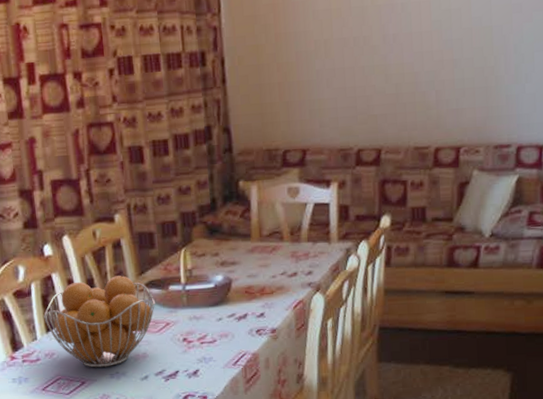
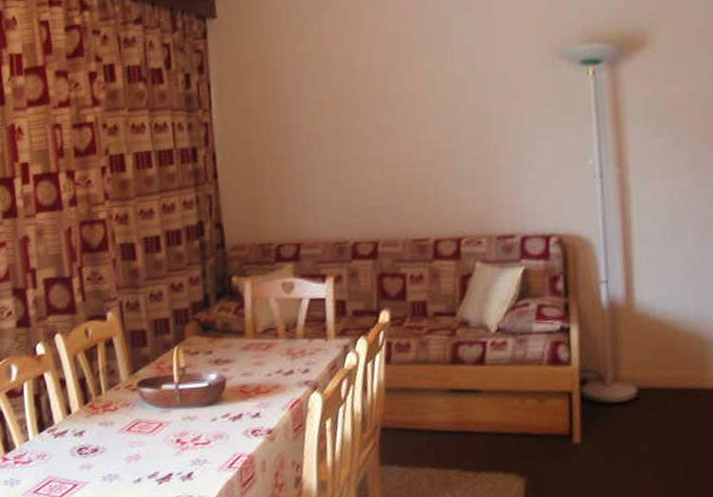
fruit basket: present [44,275,156,368] -> none [36,374,148,470]

